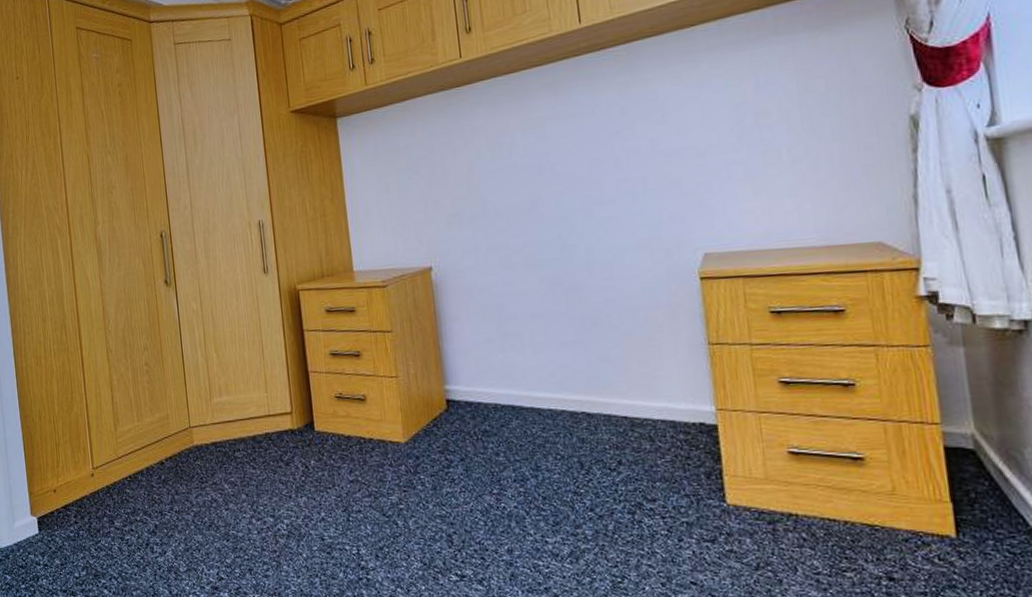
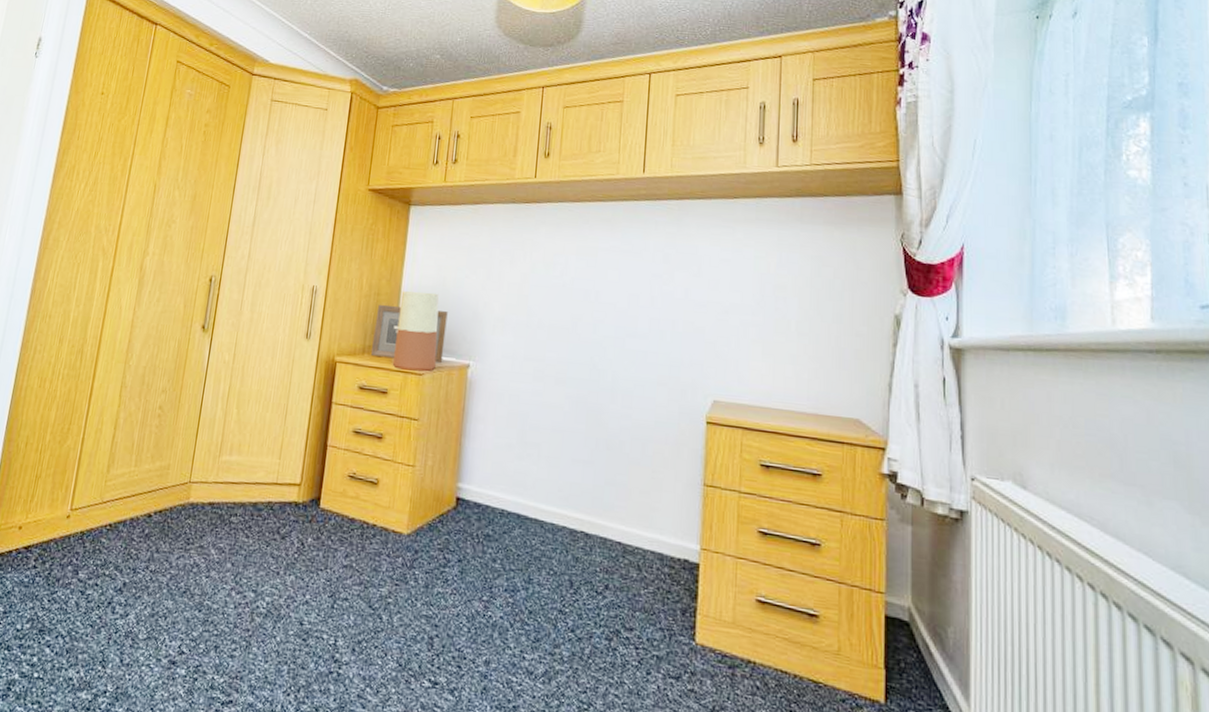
picture frame: none [327,218,404,278] -> present [370,304,448,364]
vase: none [347,201,398,286] -> present [393,291,439,372]

